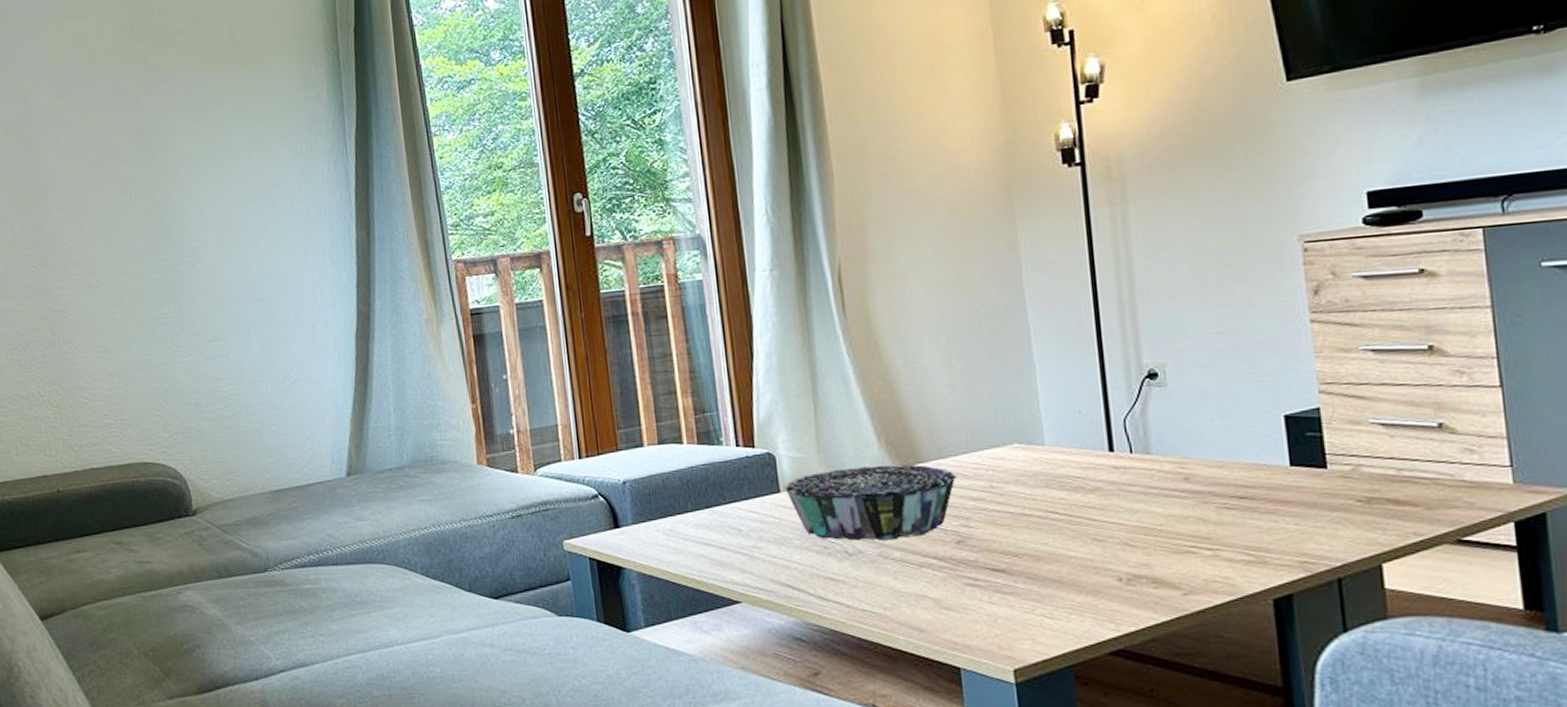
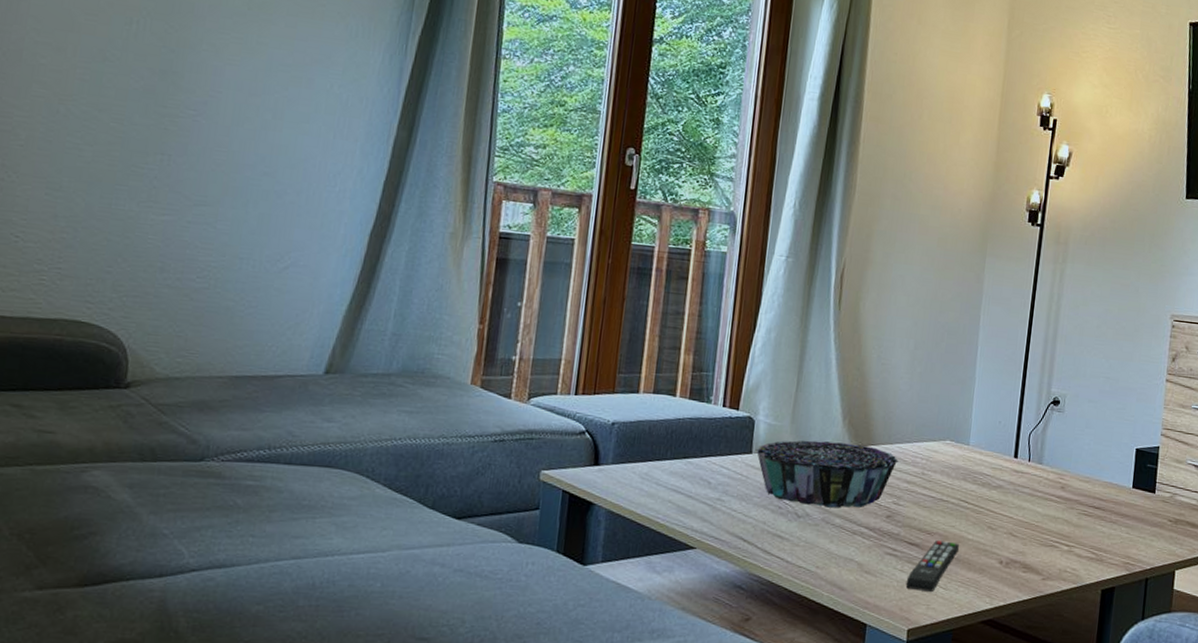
remote control: none [998,562,1060,625] -> present [905,540,960,593]

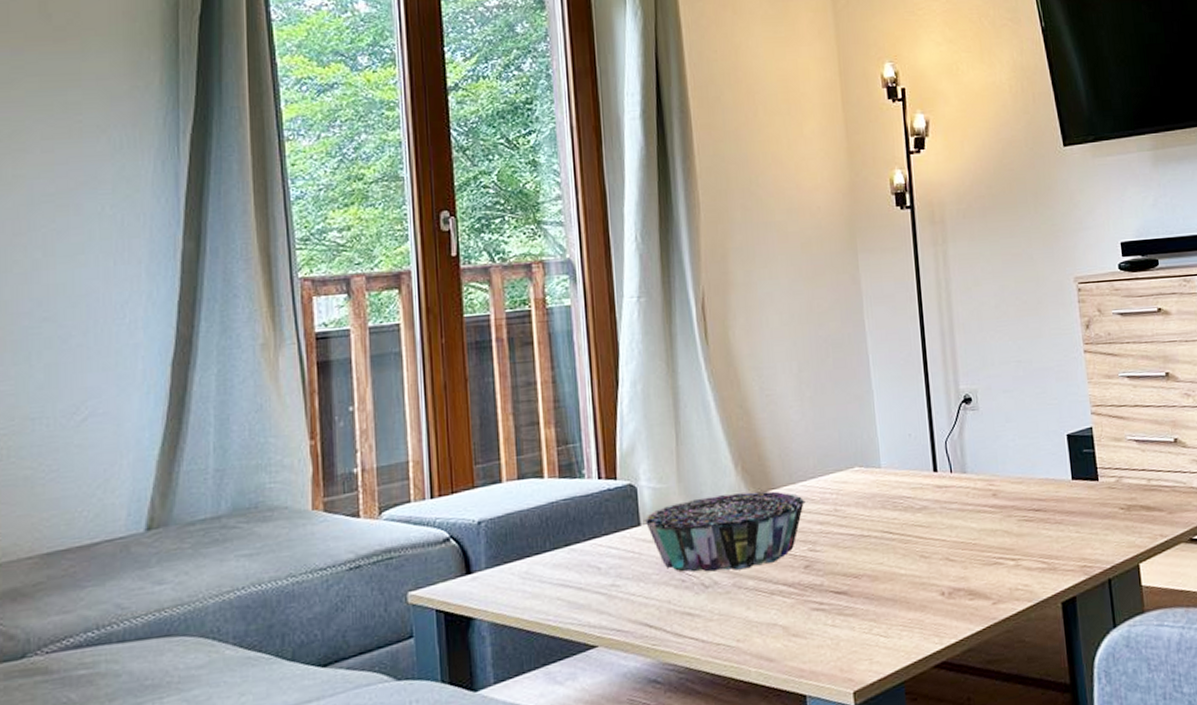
remote control: present [905,540,960,593] -> none [840,581,894,645]

